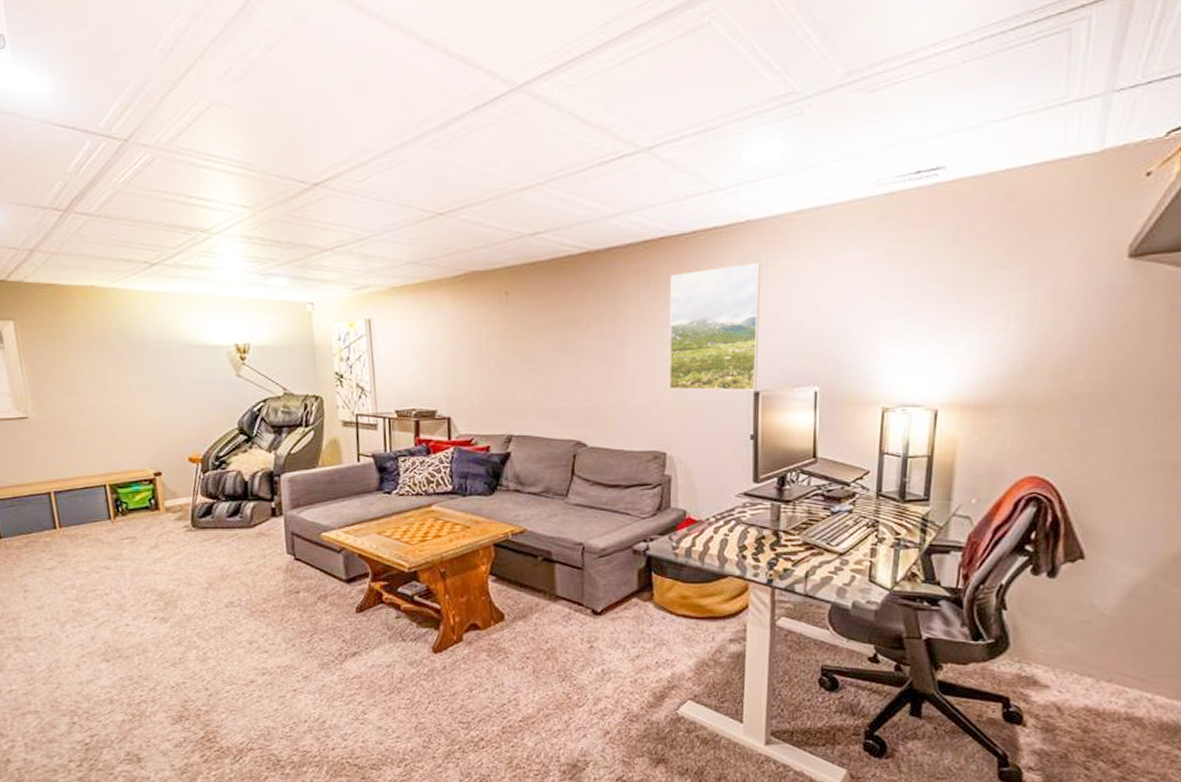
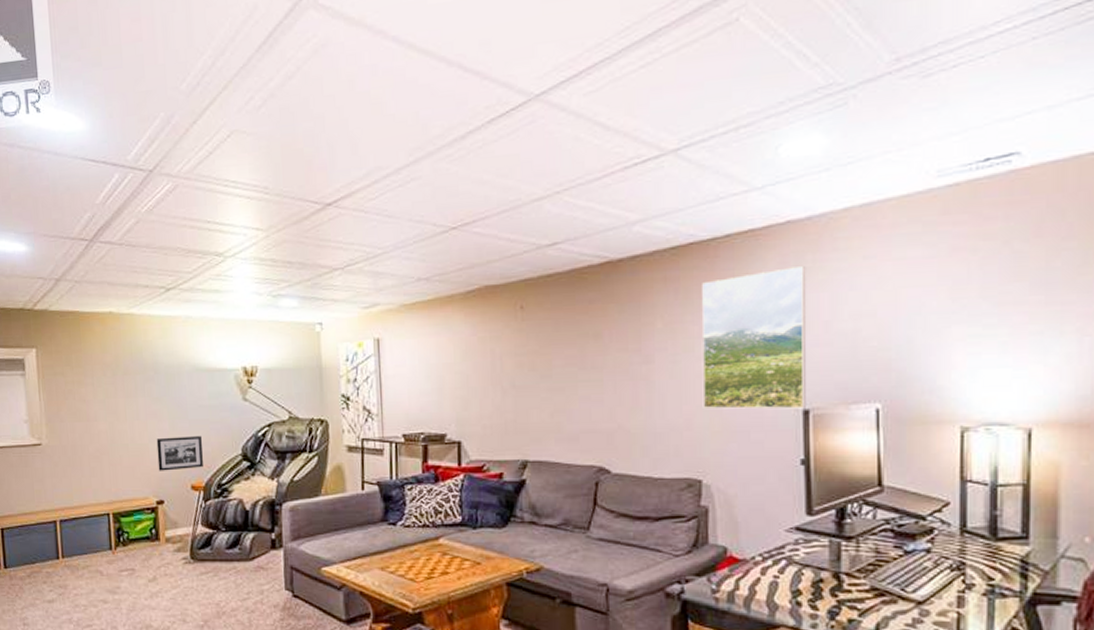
picture frame: none [150,411,200,444] -> present [156,436,203,471]

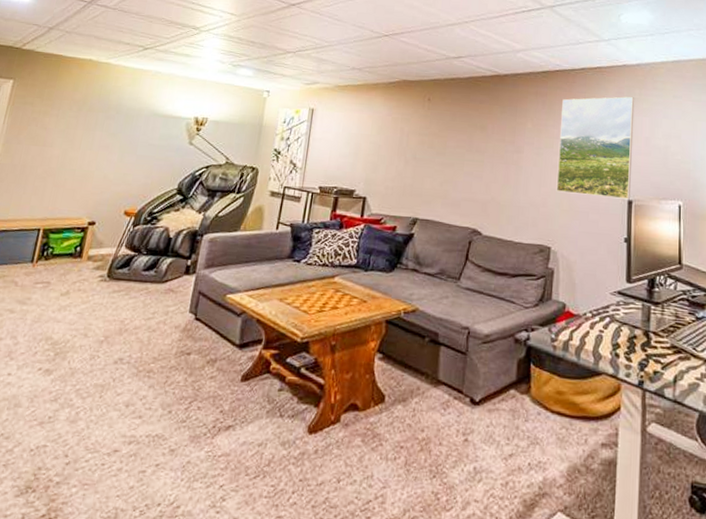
picture frame: present [156,436,203,471] -> none [97,167,145,197]

